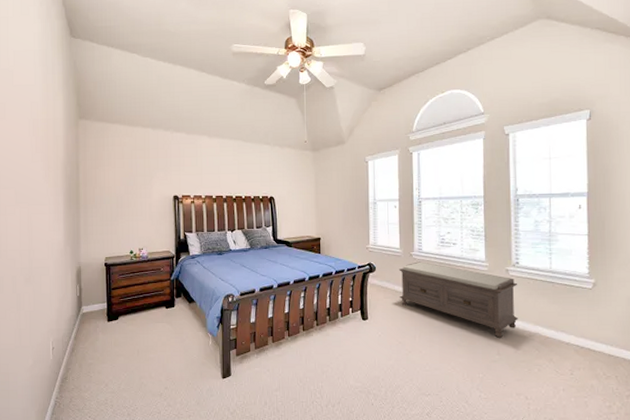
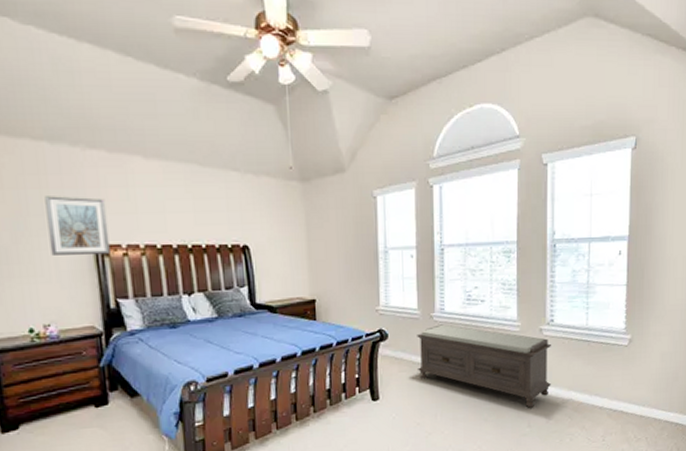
picture frame: none [147,163,183,202] -> present [45,196,110,255]

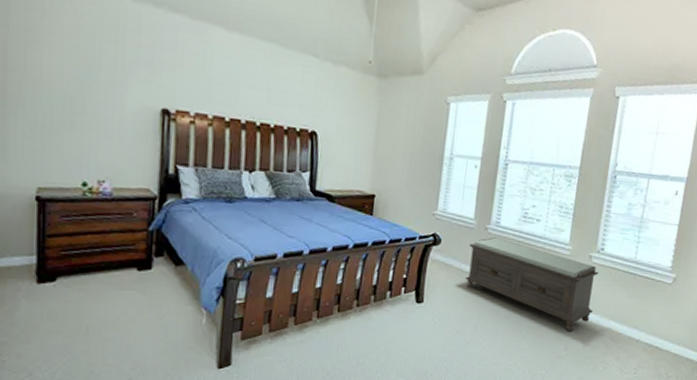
picture frame: present [45,196,110,255] -> none [117,52,180,120]

